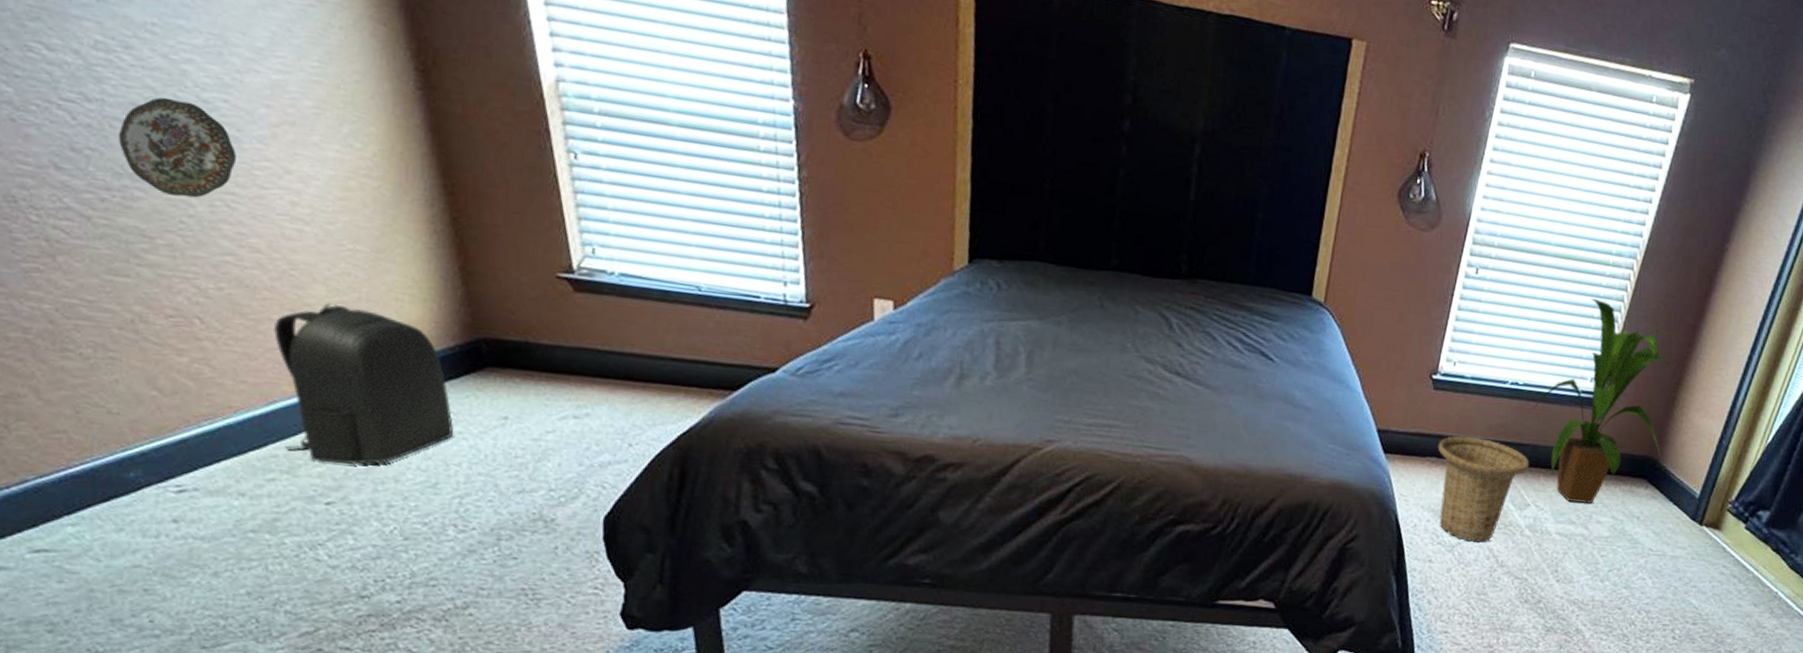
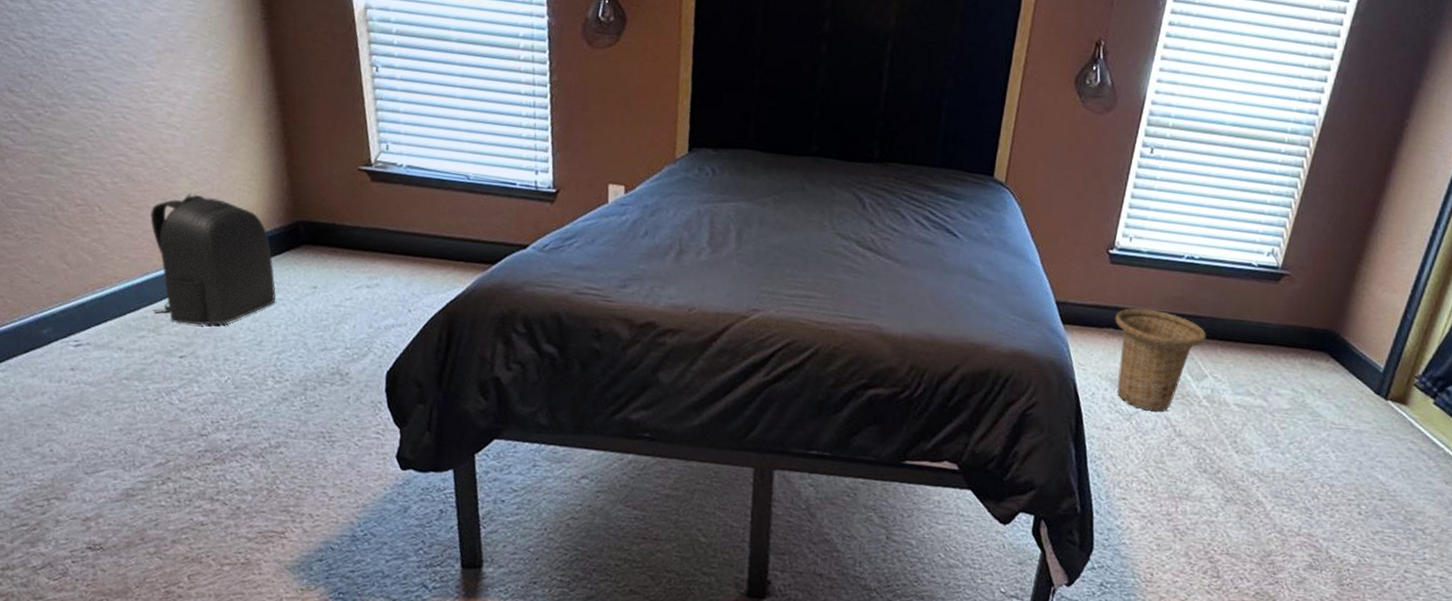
decorative plate: present [119,97,237,198] -> none [52,33,132,112]
house plant: present [1532,298,1674,504] -> none [1208,175,1354,376]

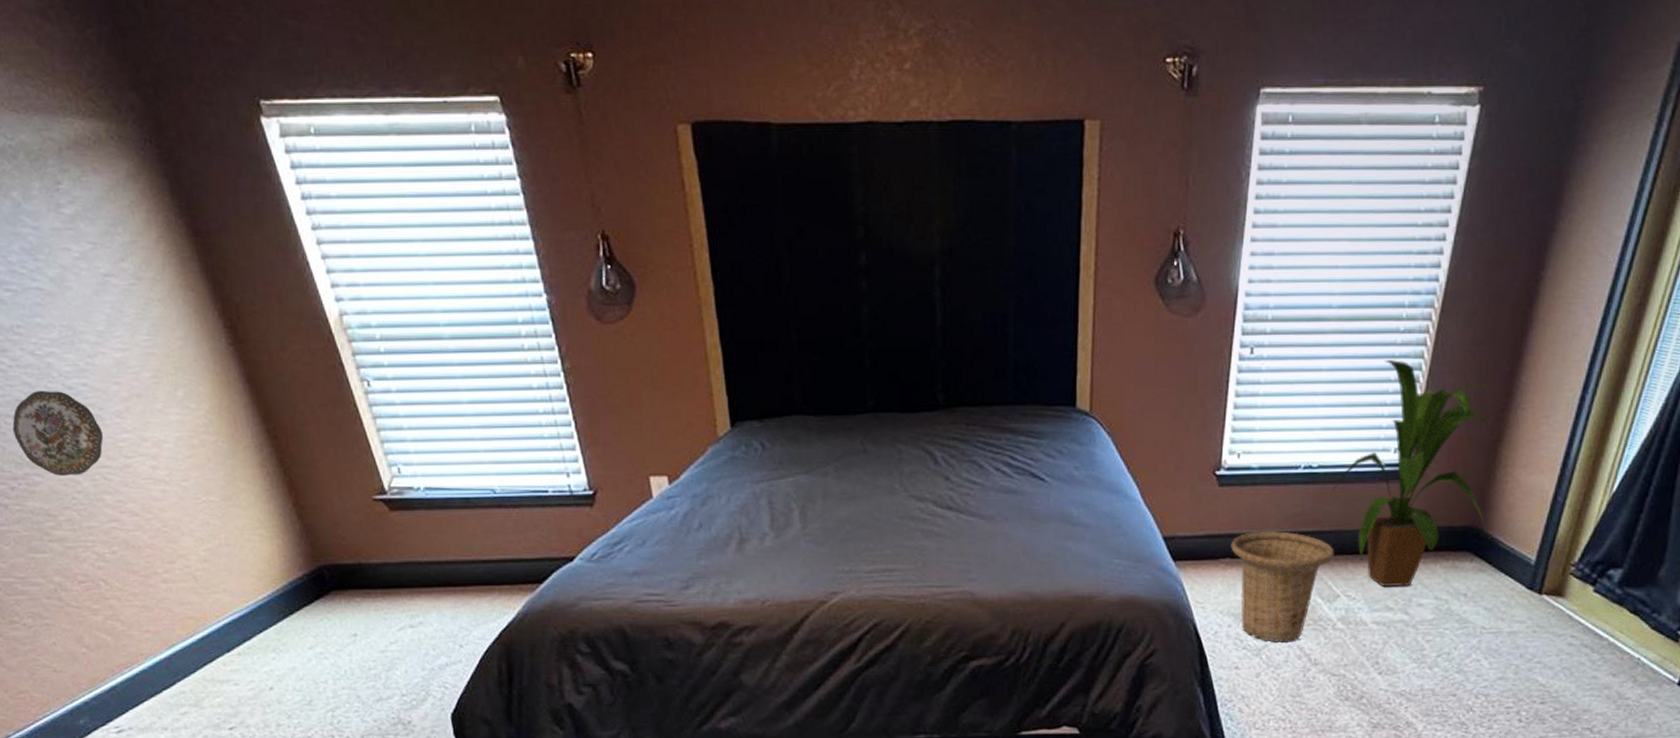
decorative plate: none [52,33,132,112] -> present [12,390,104,476]
backpack: present [150,193,276,325] -> none [160,552,316,694]
house plant: none [1208,175,1354,376] -> present [1331,360,1491,587]

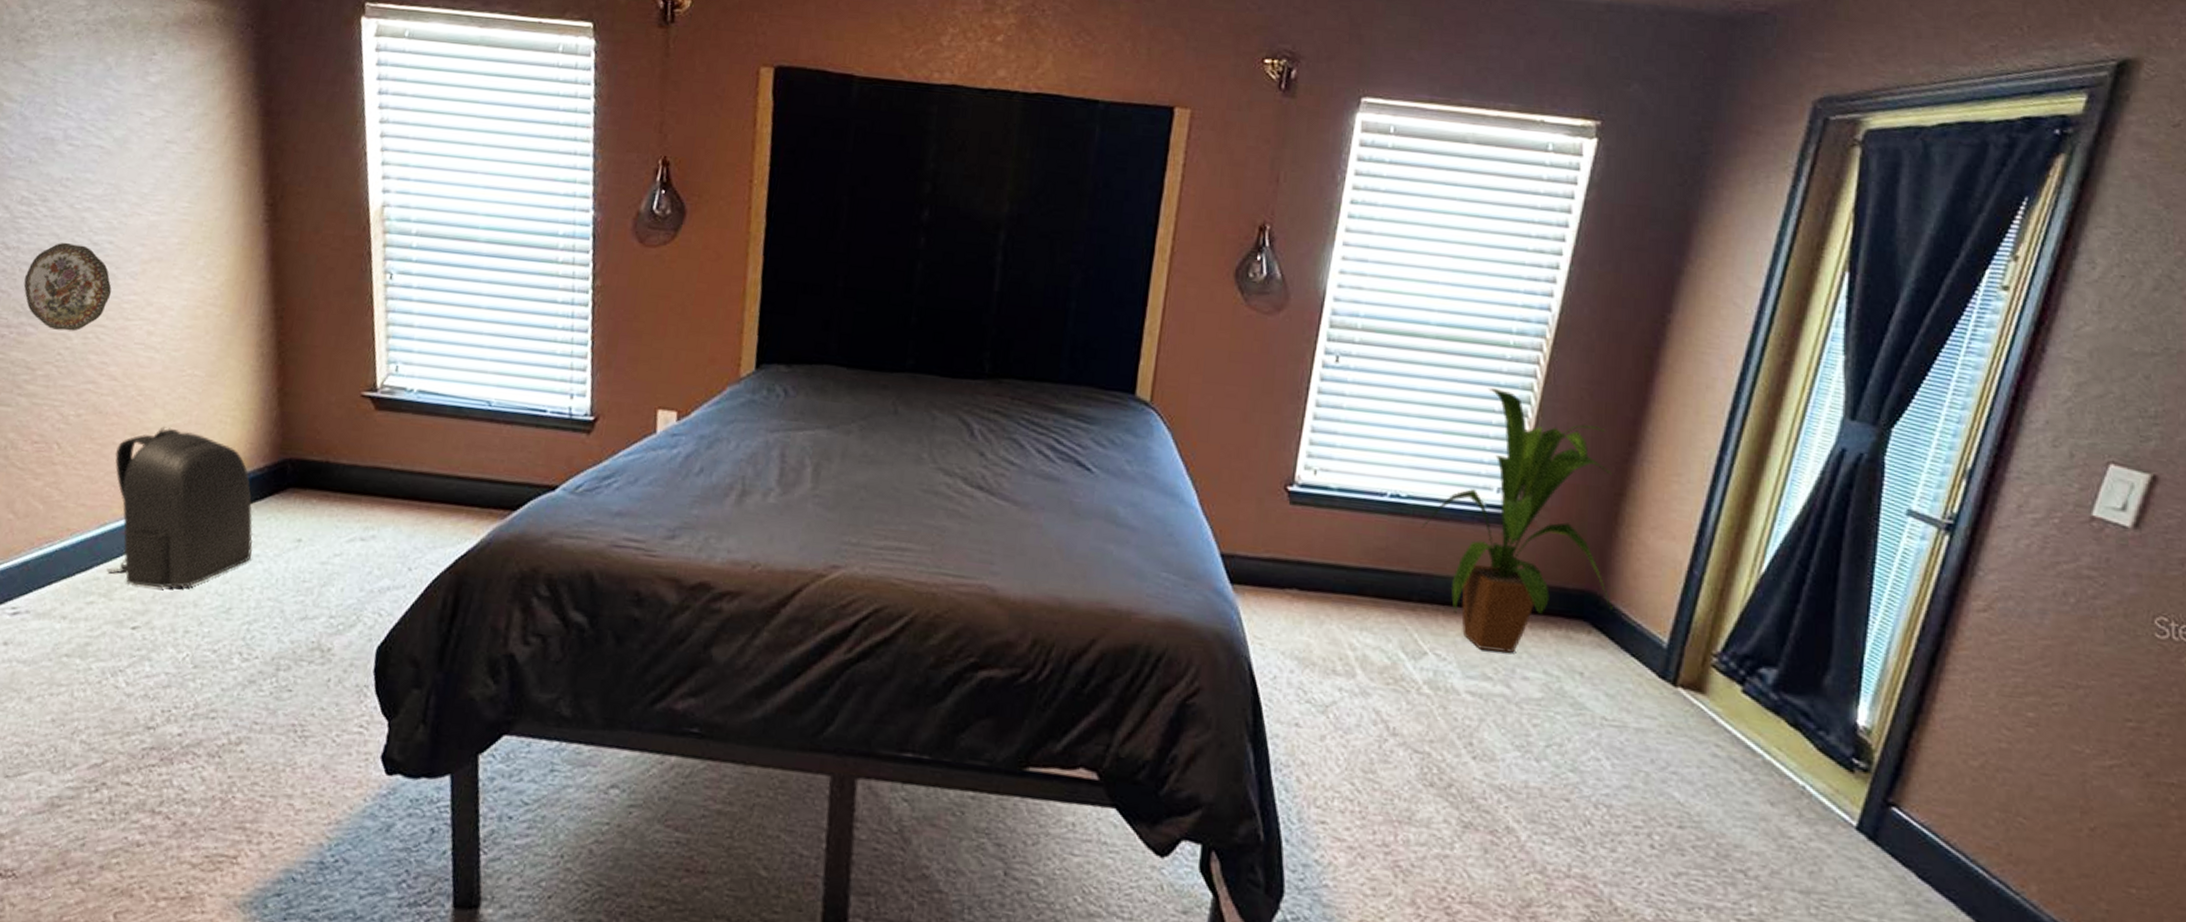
backpack: none [160,552,316,694] -> present [106,427,253,588]
basket: present [1231,531,1335,643] -> none [1299,562,1423,702]

